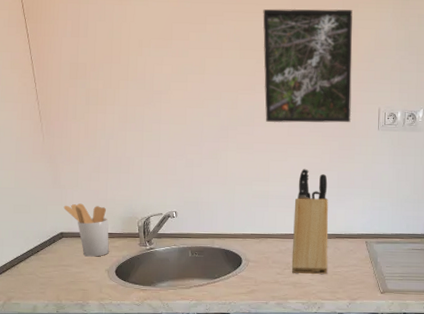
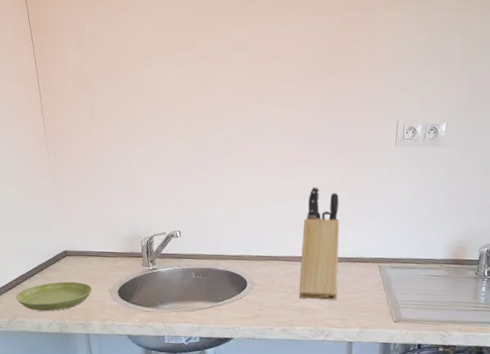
saucer: none [11,262,89,293] -> present [16,281,92,312]
utensil holder: present [63,203,110,257] -> none [67,221,113,276]
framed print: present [262,8,353,123] -> none [273,13,371,138]

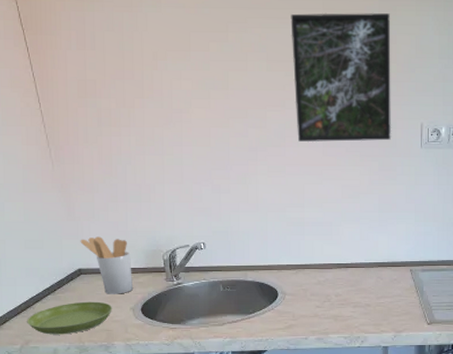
utensil holder: none [67,221,113,276] -> present [80,236,134,294]
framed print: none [273,13,371,138] -> present [290,13,392,143]
knife block: present [298,187,340,301] -> none [331,192,370,307]

